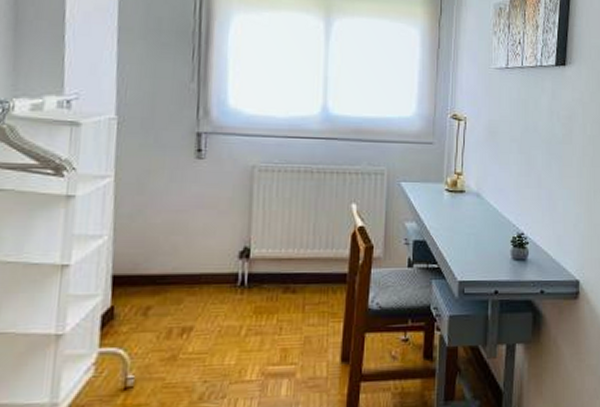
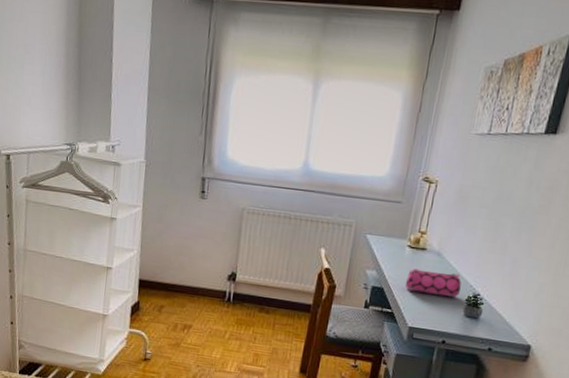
pencil case: none [448,213,504,240] -> present [405,269,462,297]

